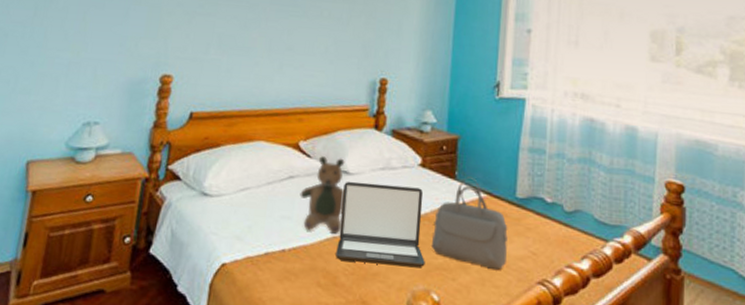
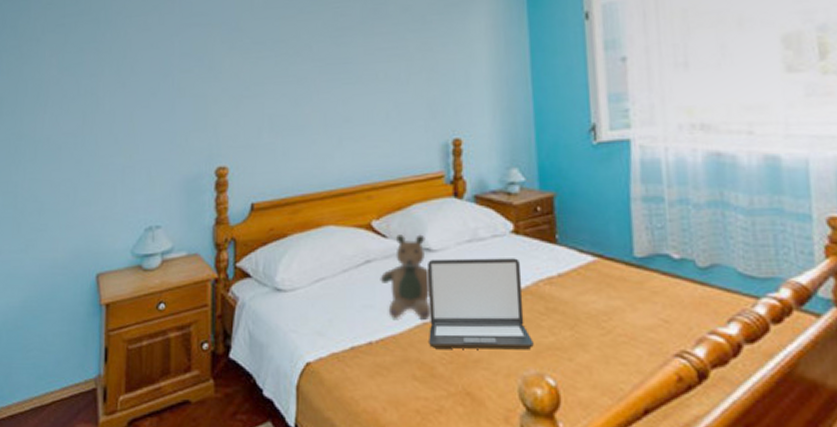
handbag: present [432,176,508,270] -> none [538,238,632,344]

